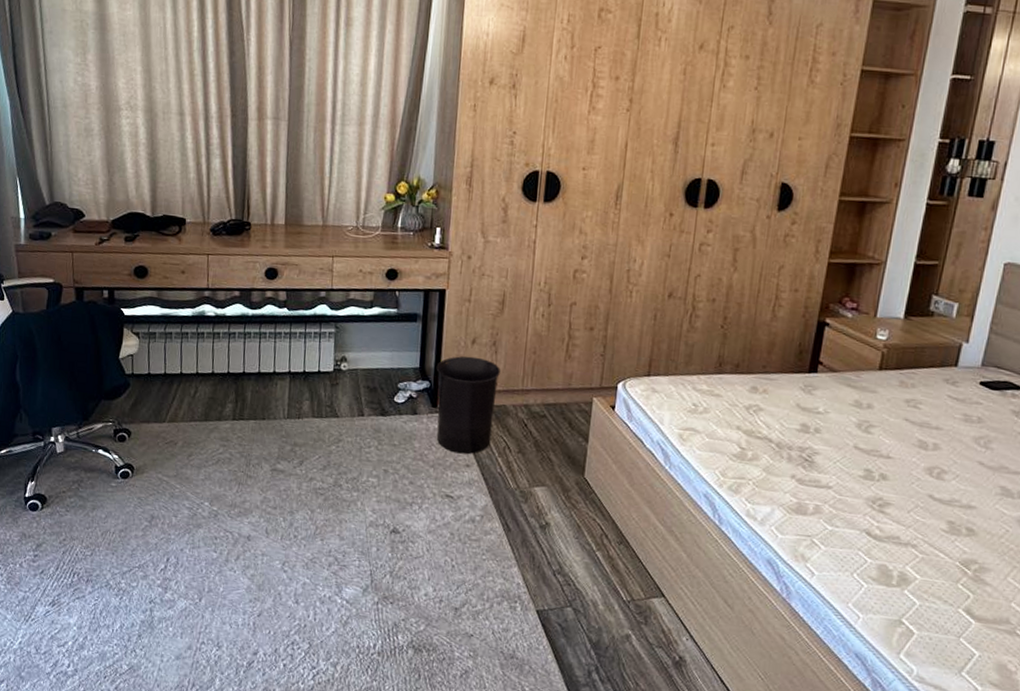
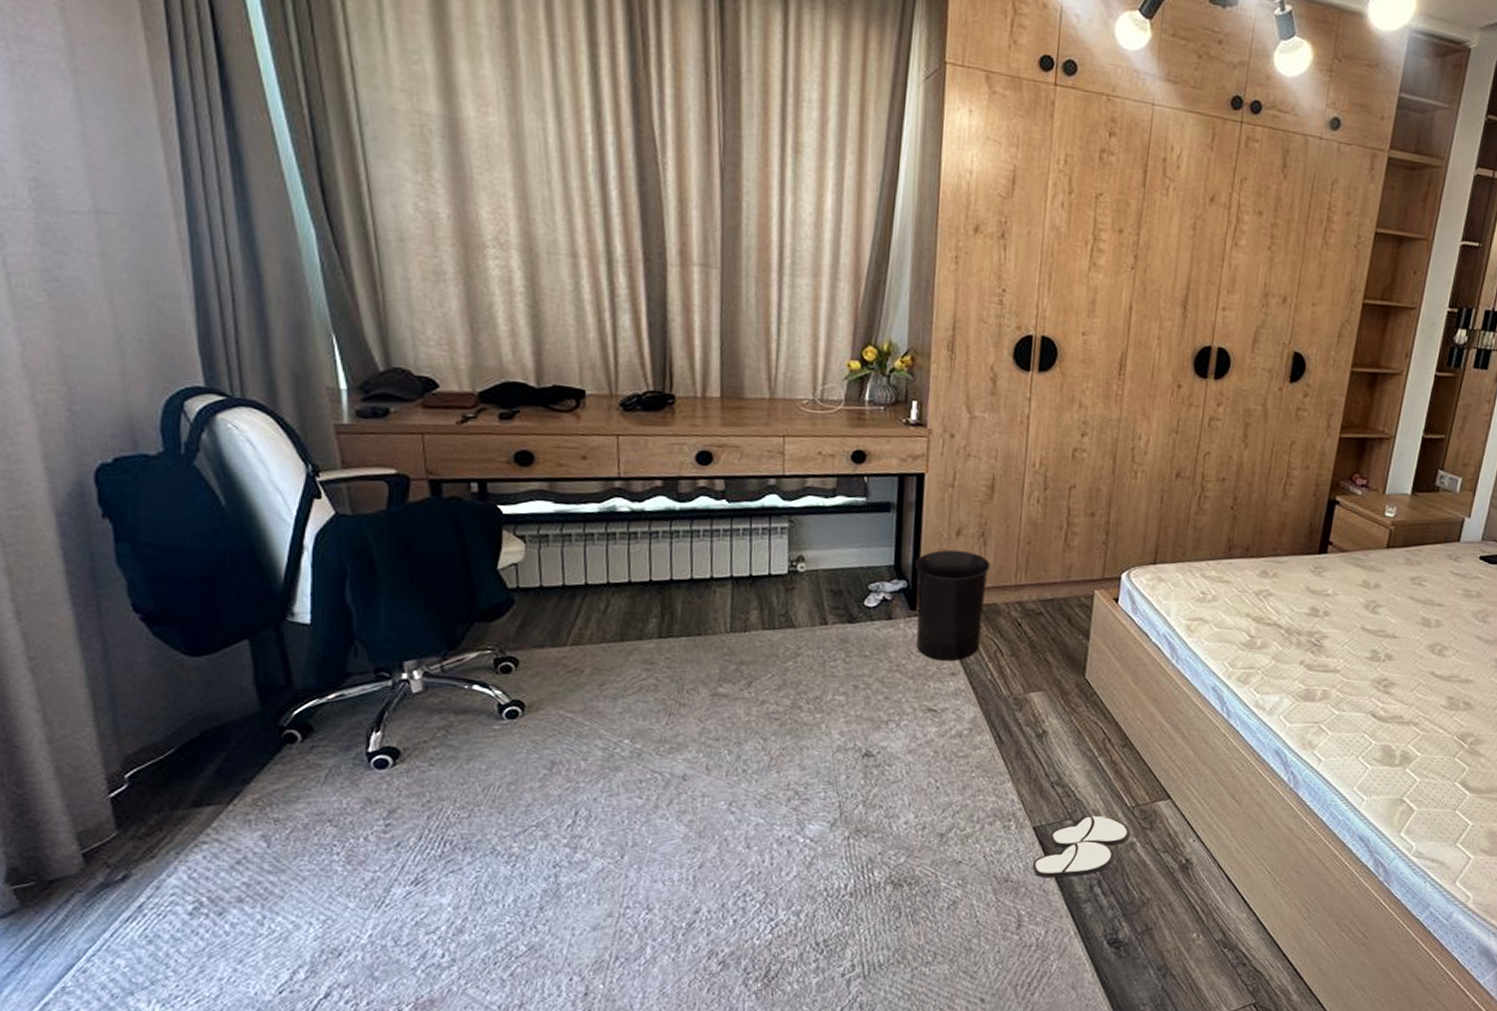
slippers: none [535,604,626,661] -> present [1032,815,1131,878]

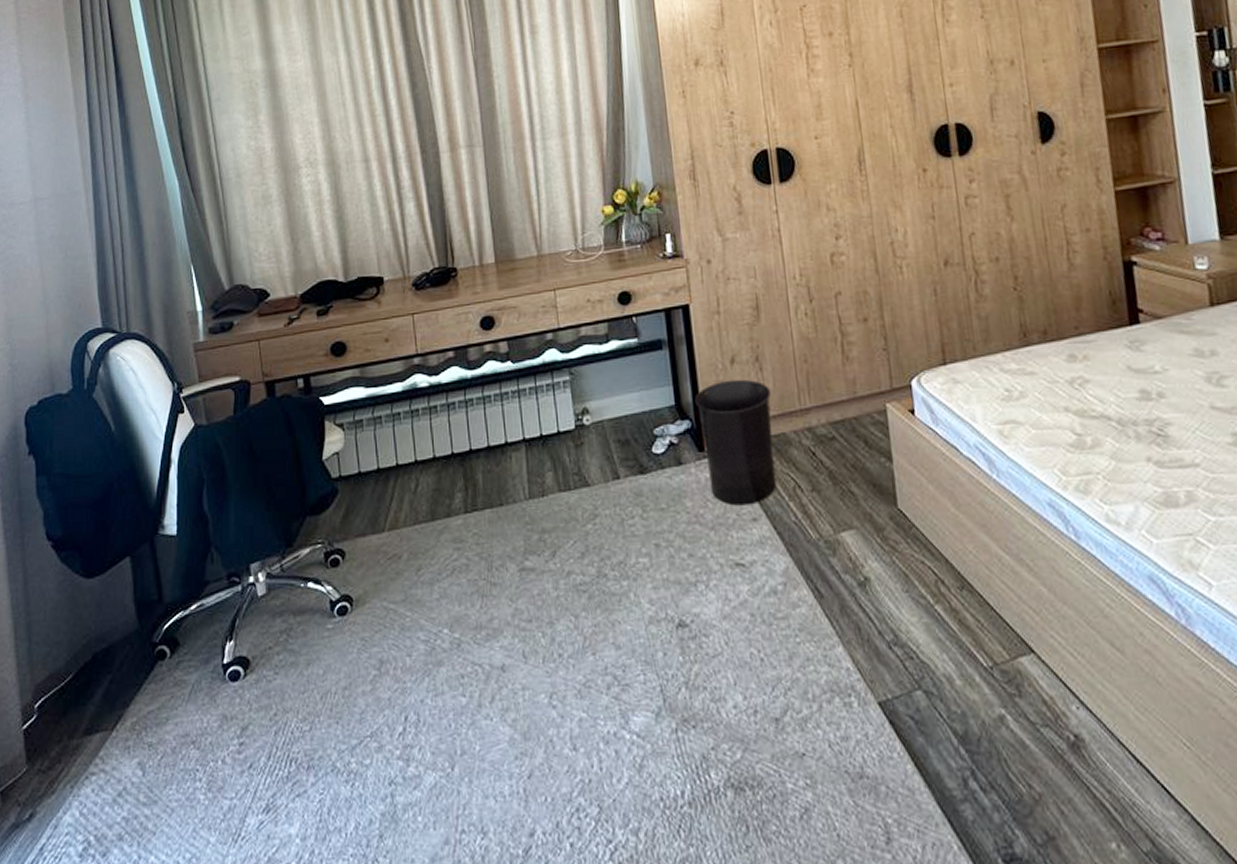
slippers: present [1032,815,1131,878] -> none [887,681,997,770]

